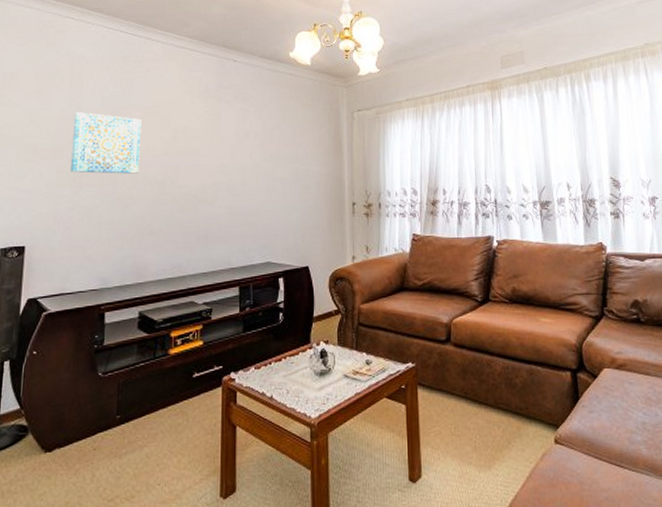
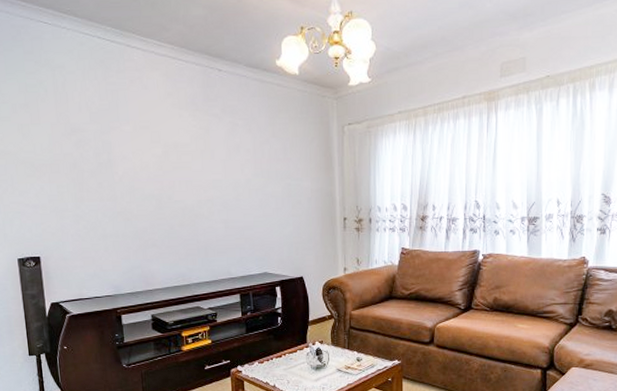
wall art: present [70,112,142,174] -> none [64,126,136,189]

